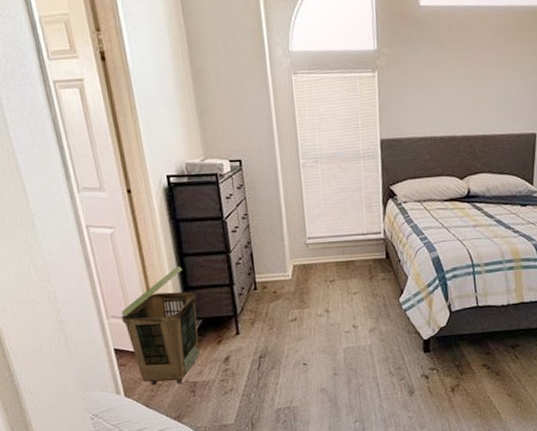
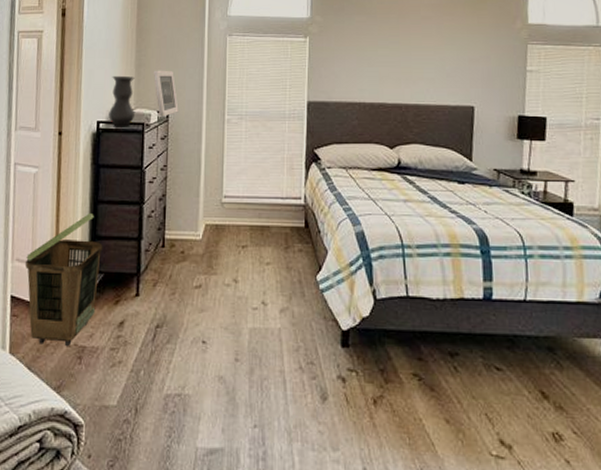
vase: none [174,124,206,180] -> present [109,75,135,127]
picture frame: none [217,115,251,166] -> present [153,70,179,117]

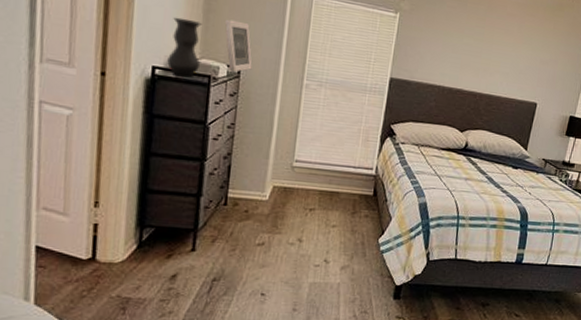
laundry basket: present [25,212,103,347] -> none [55,164,155,299]

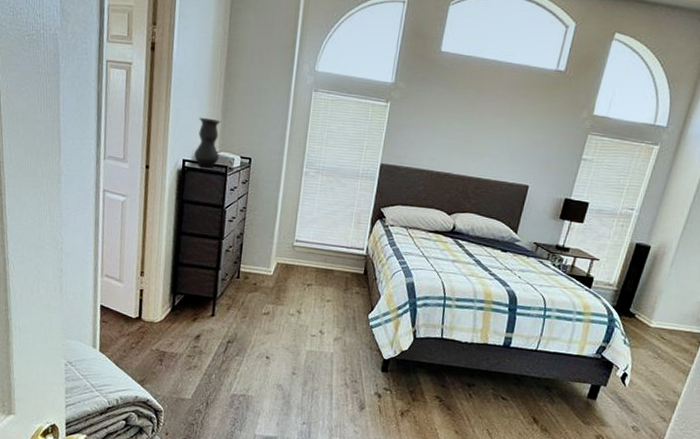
picture frame: present [224,19,253,73] -> none [238,116,261,163]

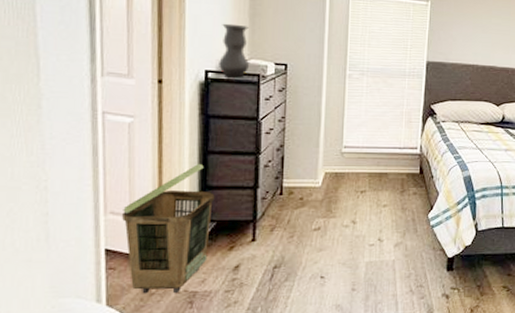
laundry basket: none [114,241,184,351] -> present [122,163,215,294]

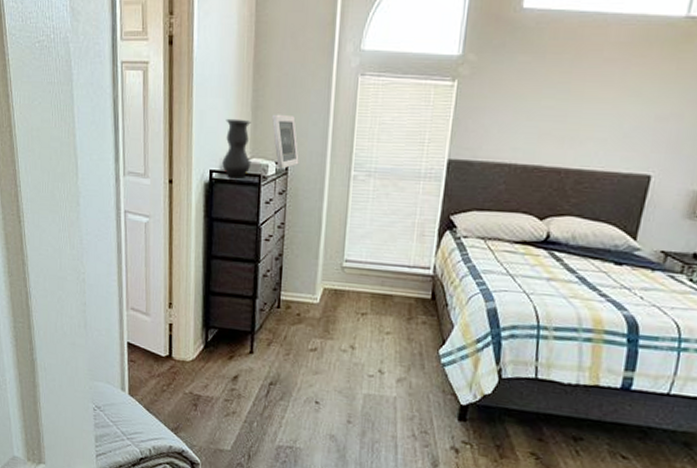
laundry basket: present [122,163,215,294] -> none [140,267,217,394]
picture frame: none [269,21,298,69] -> present [271,114,299,169]

